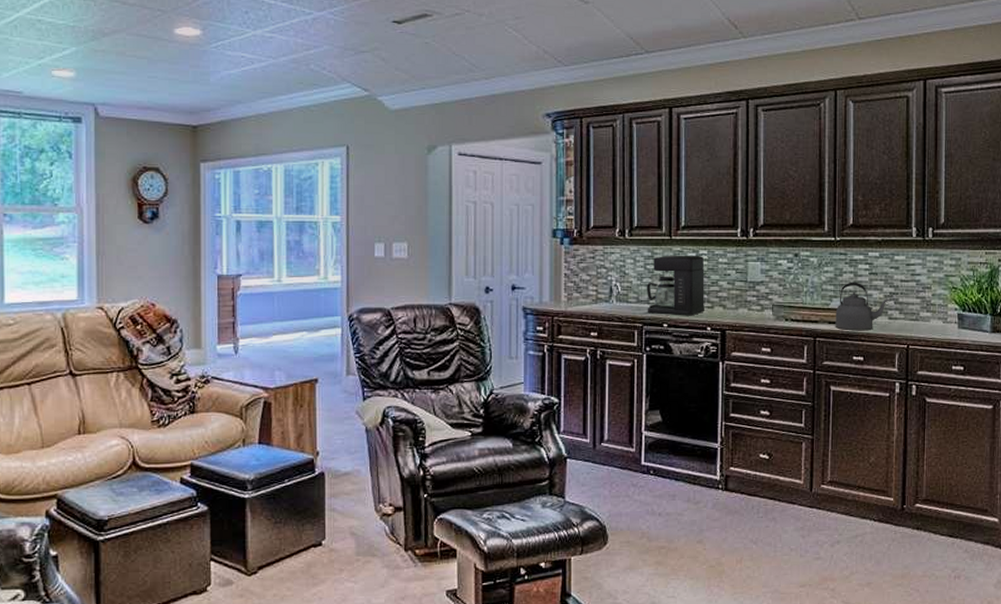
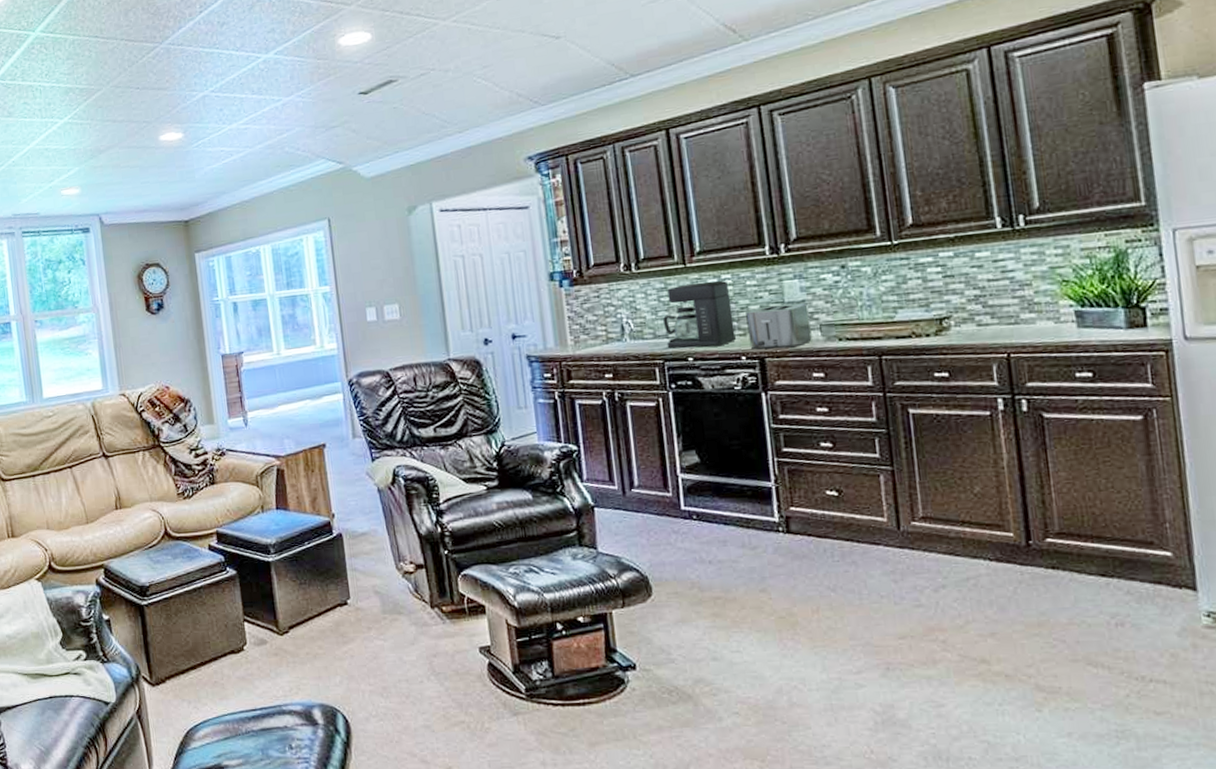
toaster: none [715,283,765,323] -> present [746,303,812,350]
kettle: present [835,282,891,331] -> none [903,288,978,345]

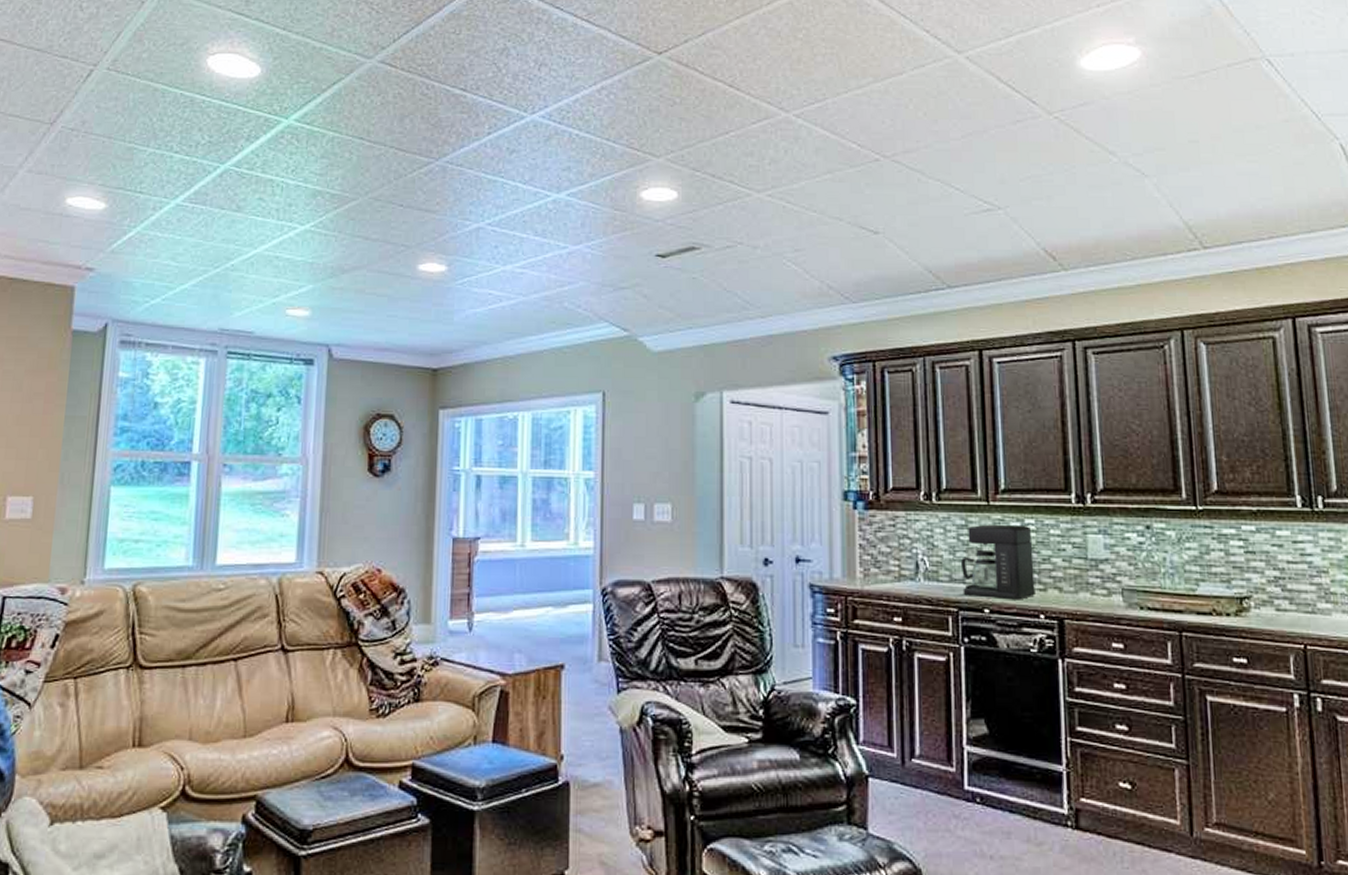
toaster: present [746,303,812,350] -> none [1047,560,1113,611]

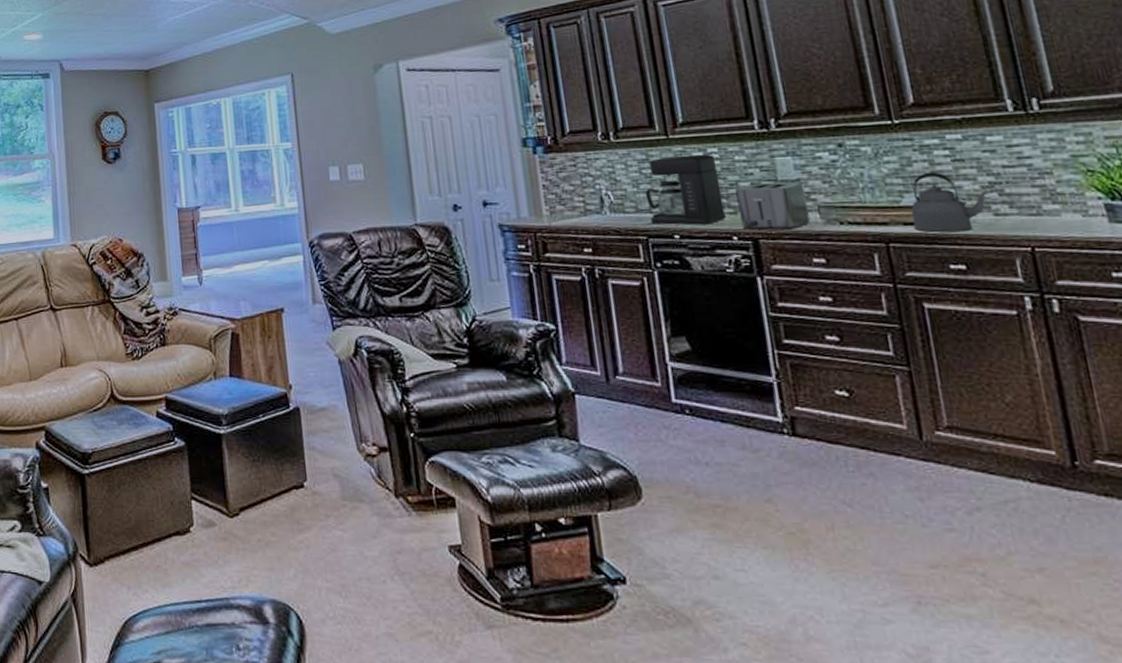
toaster: none [1047,560,1113,611] -> present [735,182,810,230]
kettle: none [1204,562,1277,625] -> present [910,172,993,233]

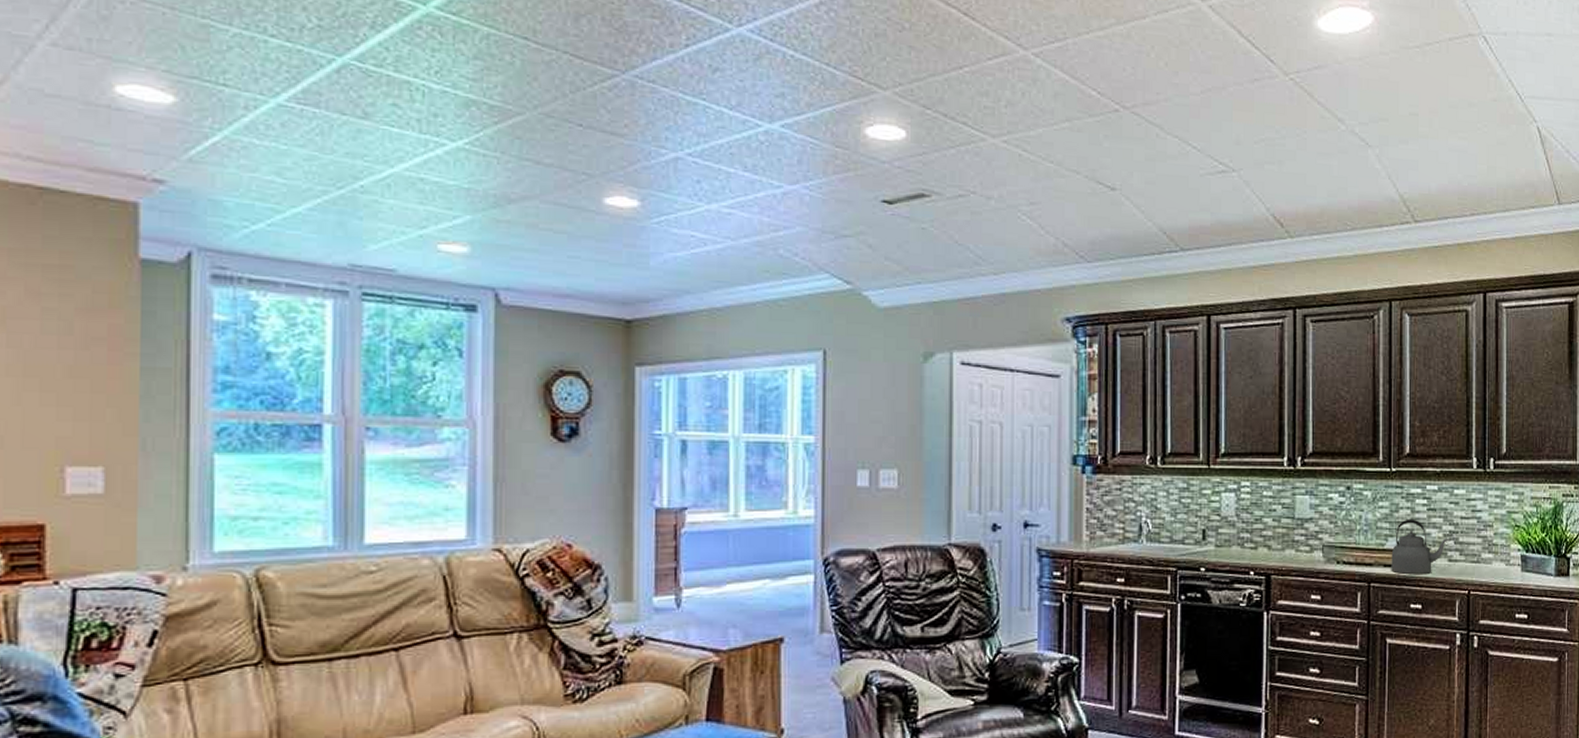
coffee maker: present [645,154,726,225] -> none [1182,487,1247,559]
toaster: present [735,182,810,230] -> none [1259,520,1314,567]

